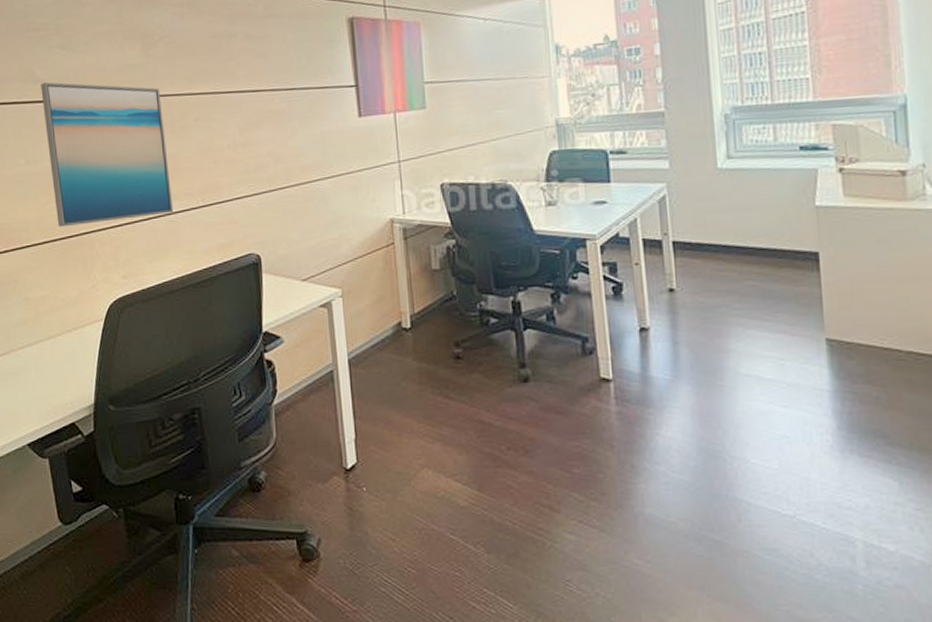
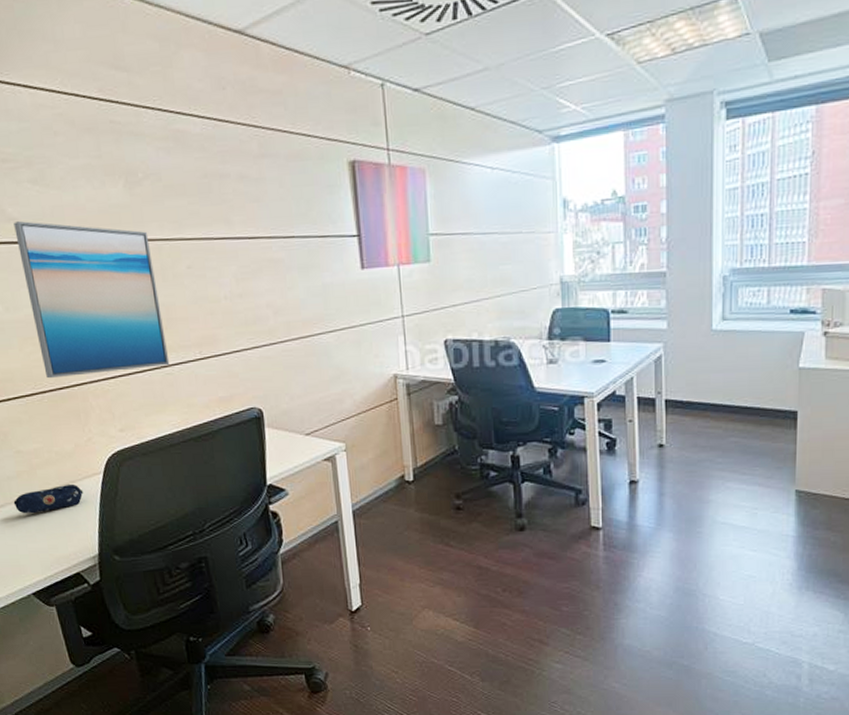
pencil case: none [17,330,84,362] -> present [13,483,84,514]

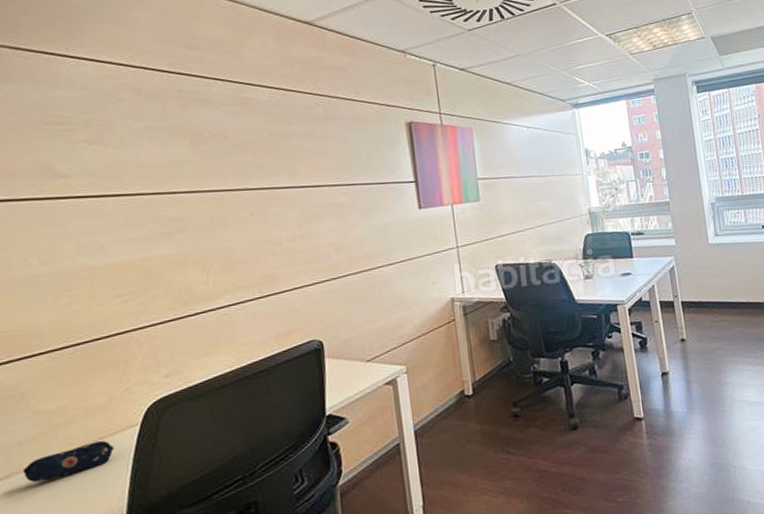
wall art: present [13,221,170,379] -> none [62,177,226,330]

